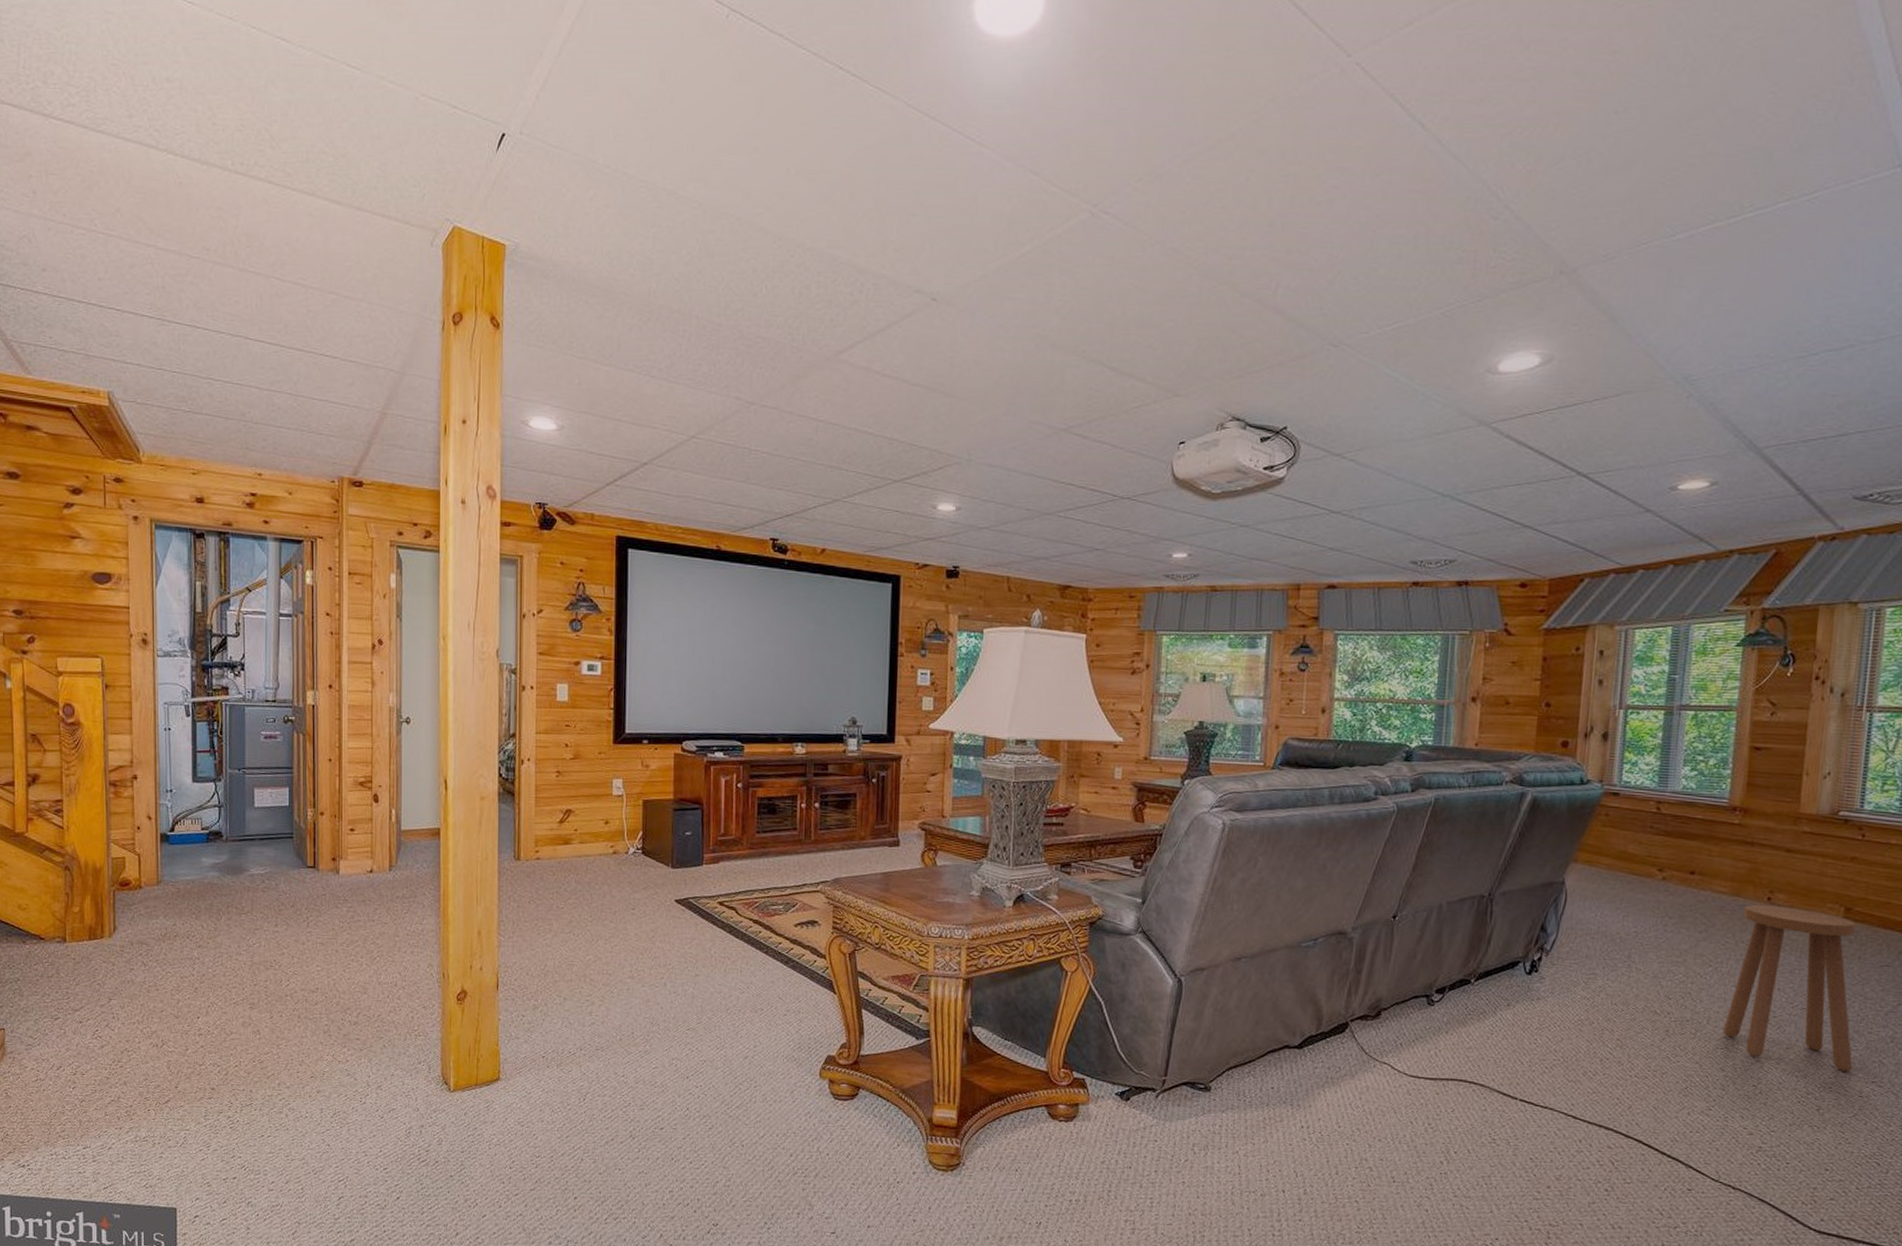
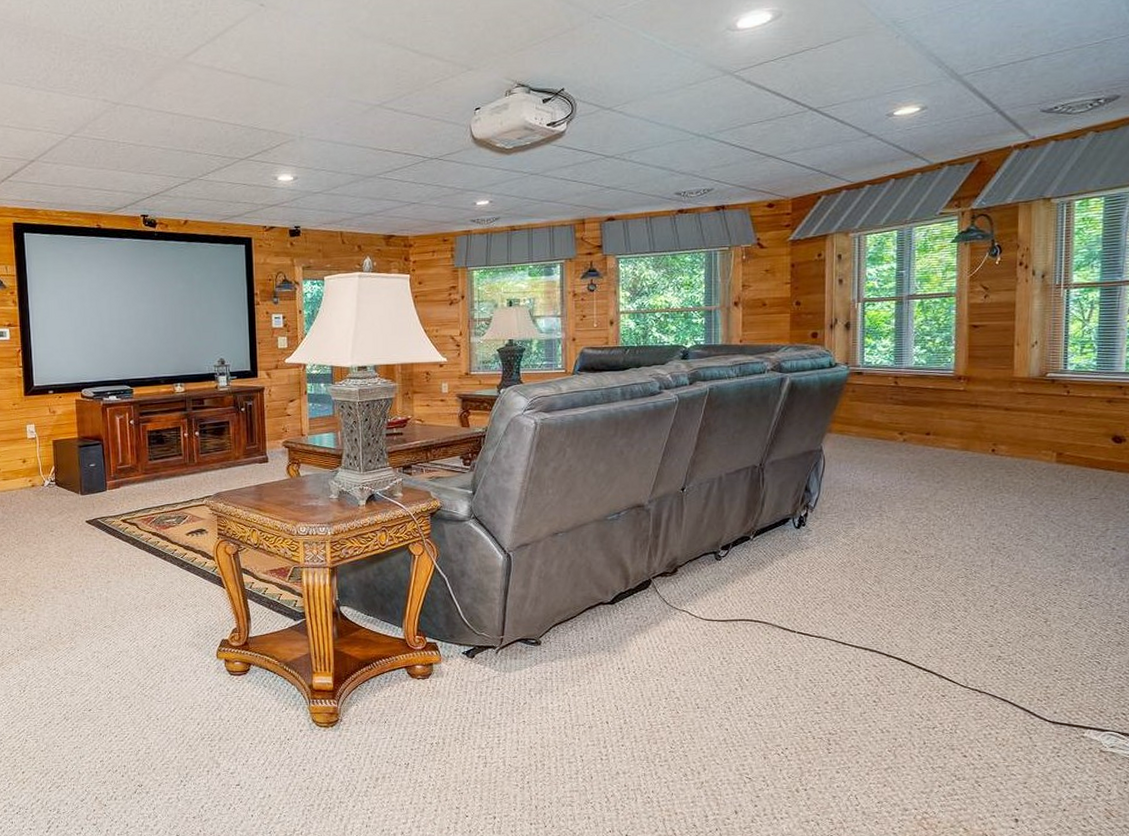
stool: present [1723,904,1856,1072] -> none [962,455,1072,588]

